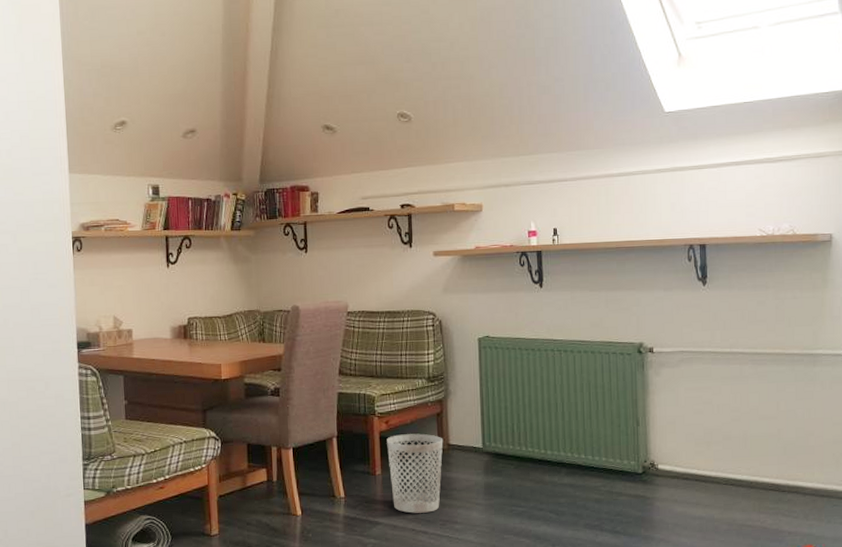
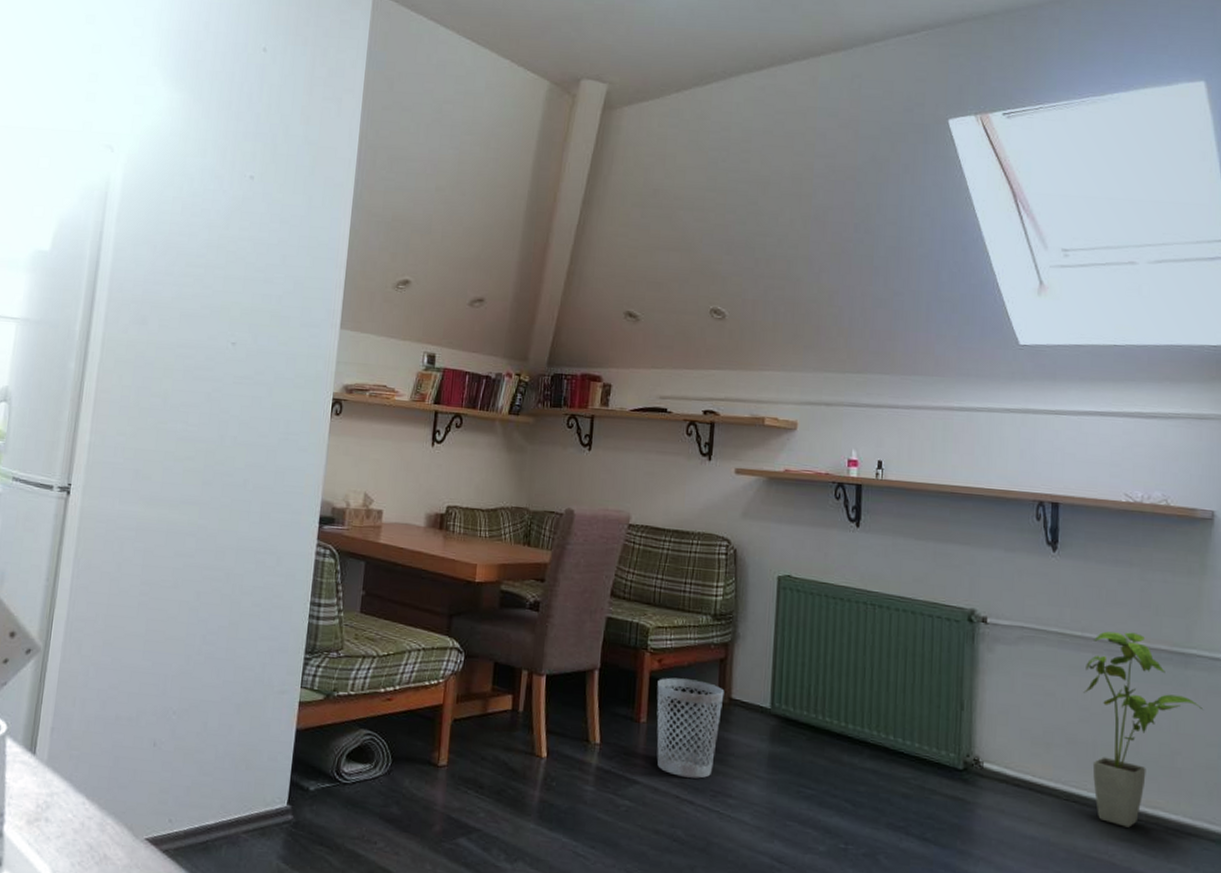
house plant: none [734,343,830,498] -> present [1083,631,1204,828]

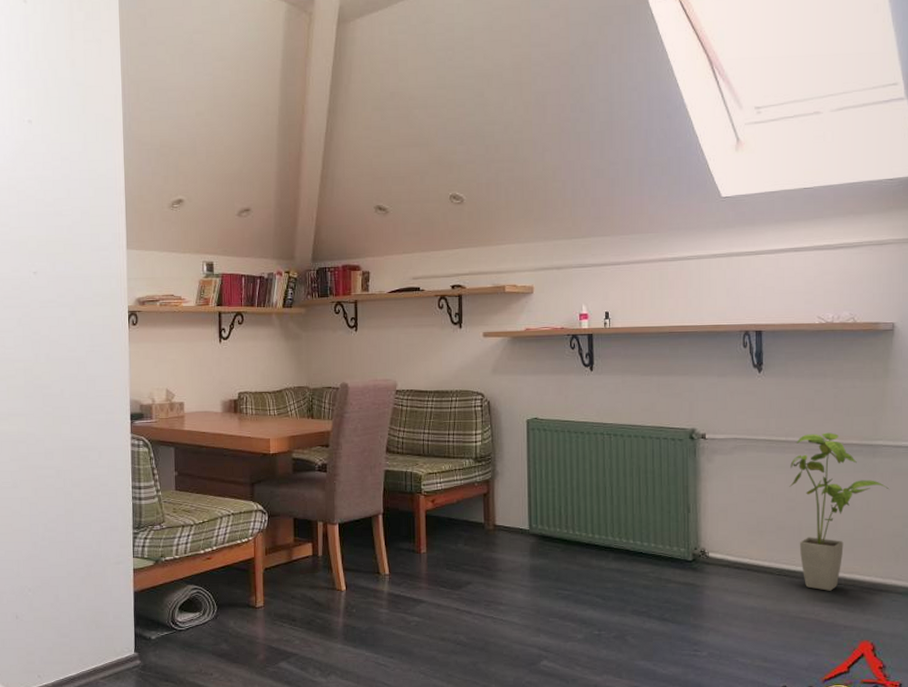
wastebasket: present [656,677,725,779] -> none [432,513,489,593]

